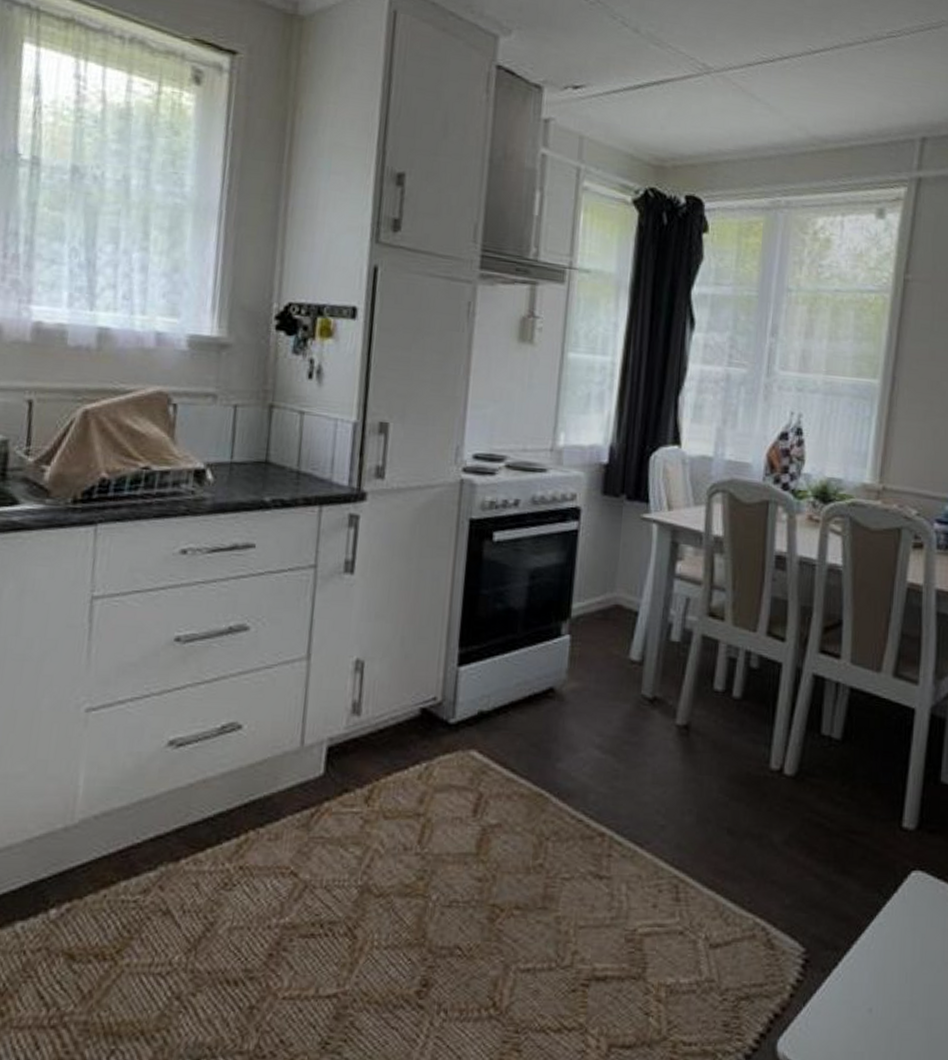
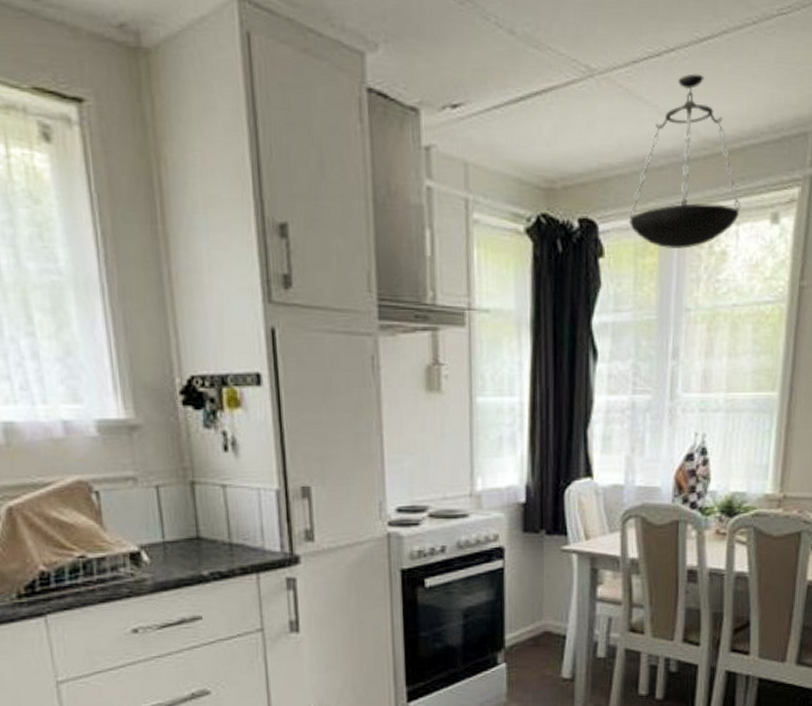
pendant lamp: none [735,79,847,233] -> present [629,73,741,250]

